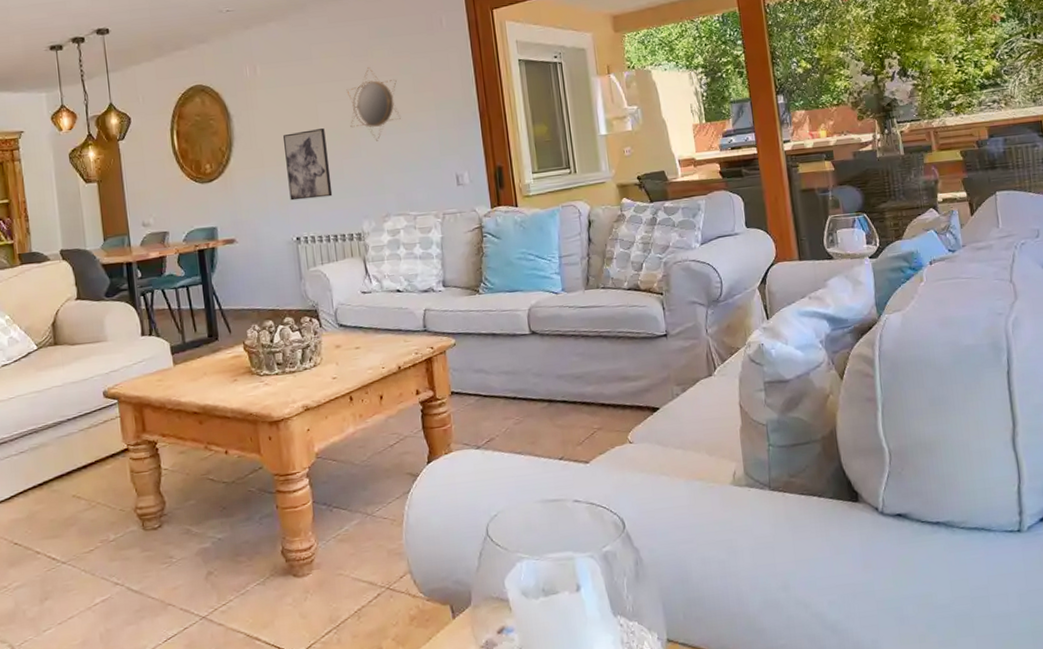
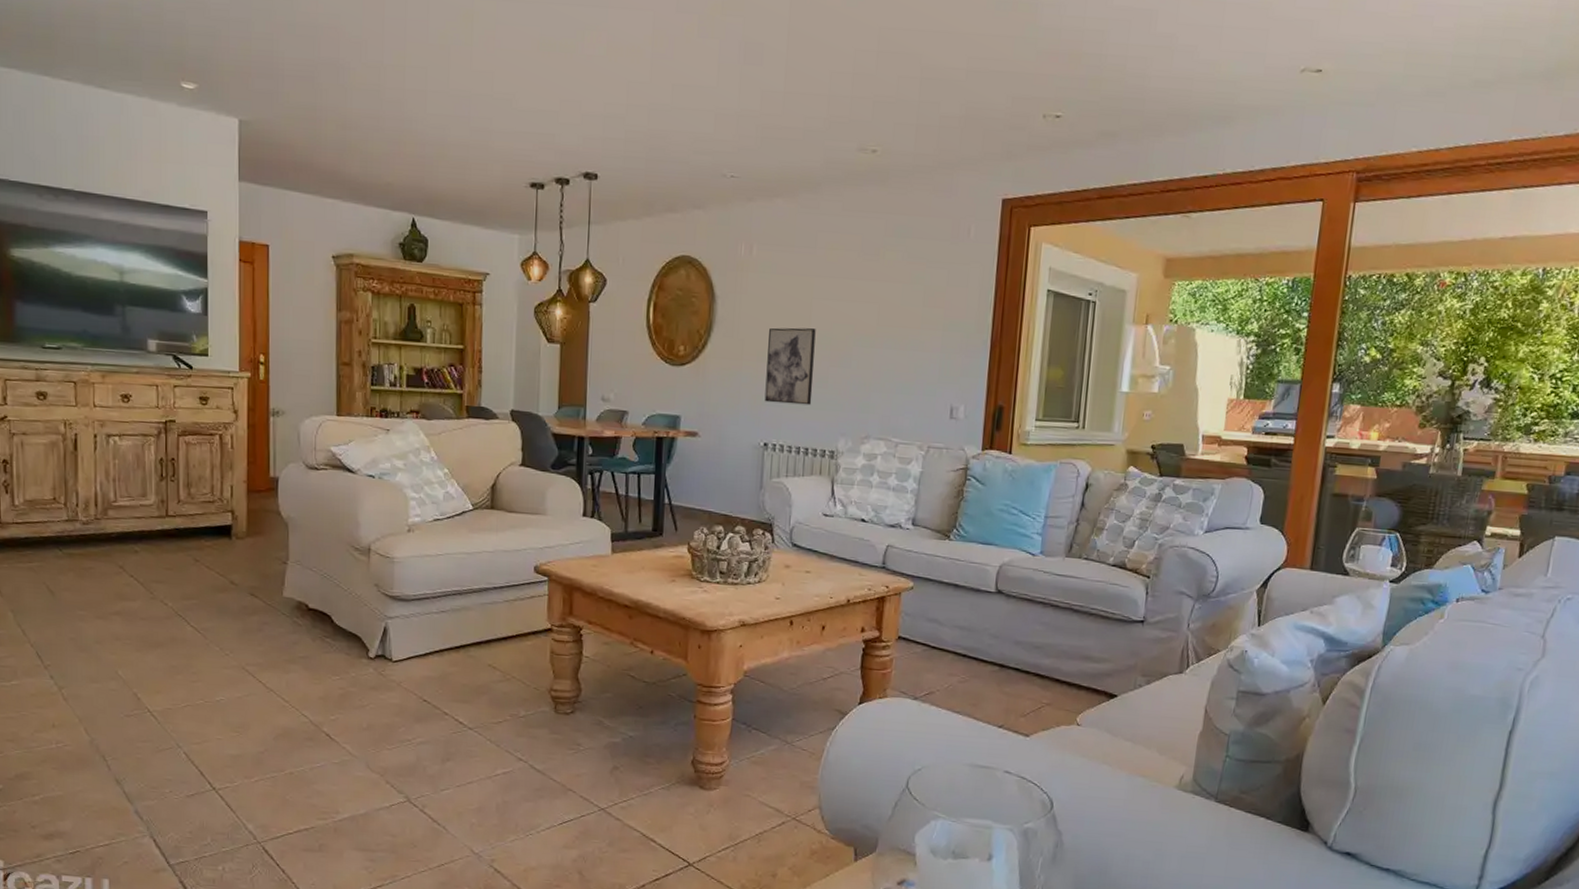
home mirror: present [346,67,401,141] -> none [844,269,906,354]

